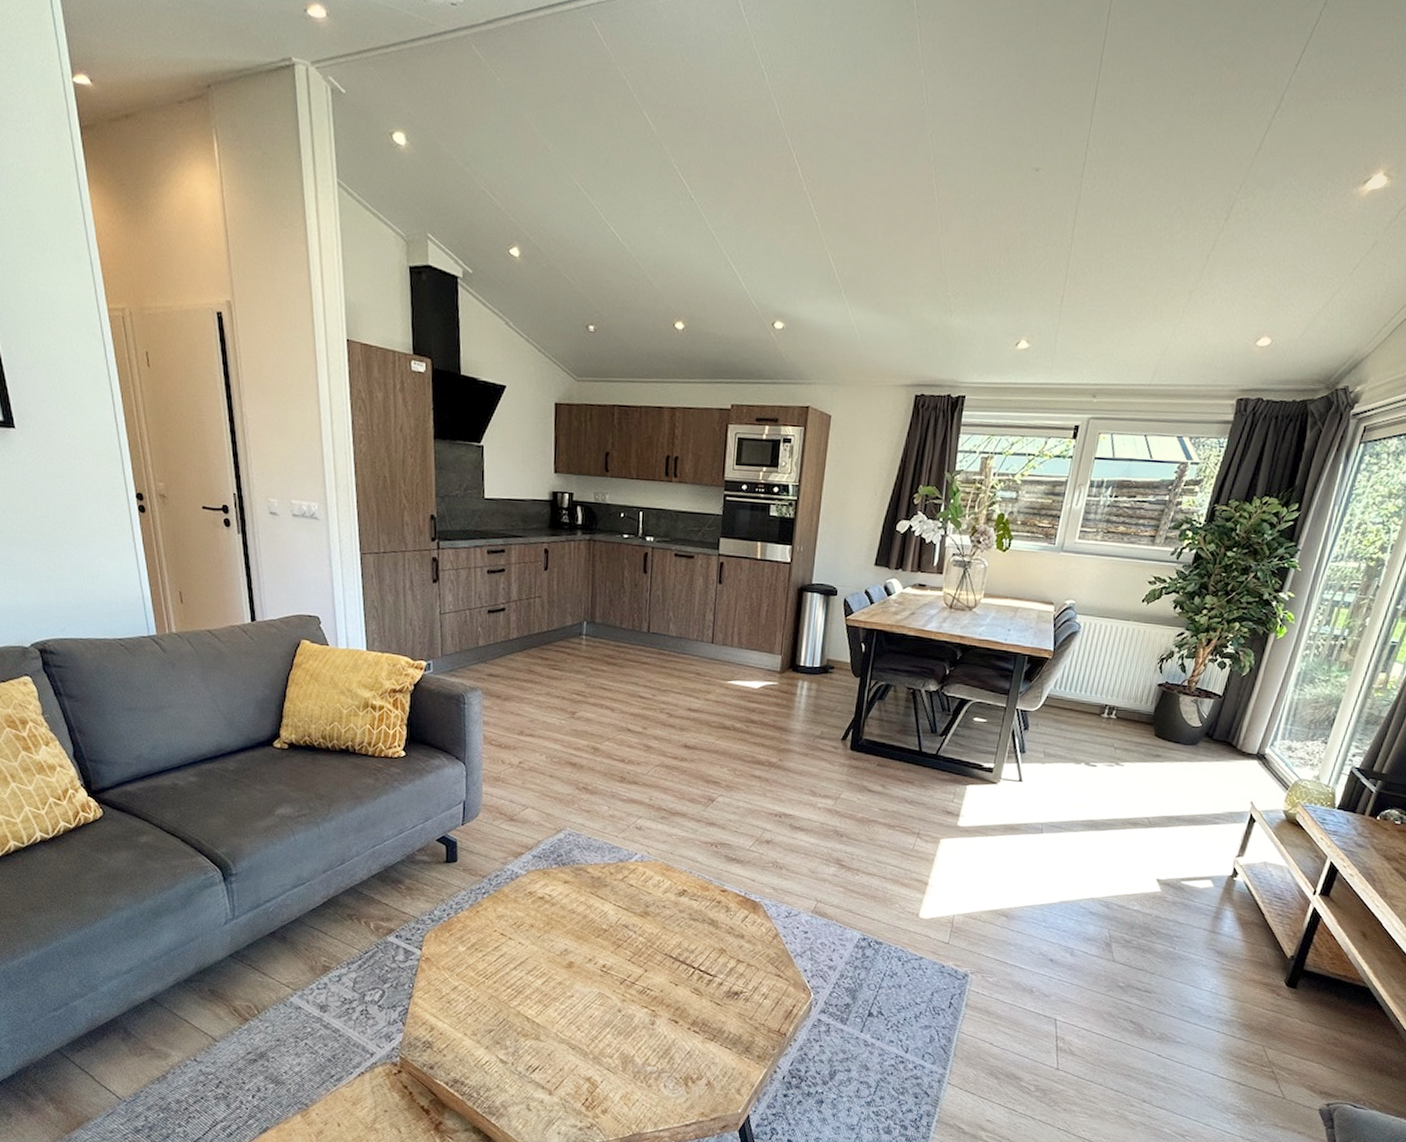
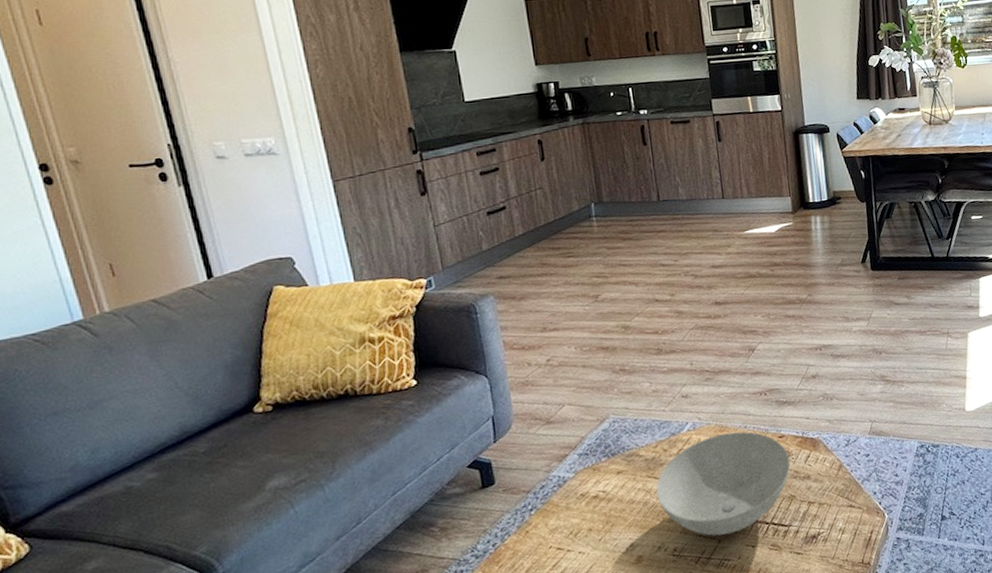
bowl: none [596,872,728,968] -> present [656,431,791,536]

